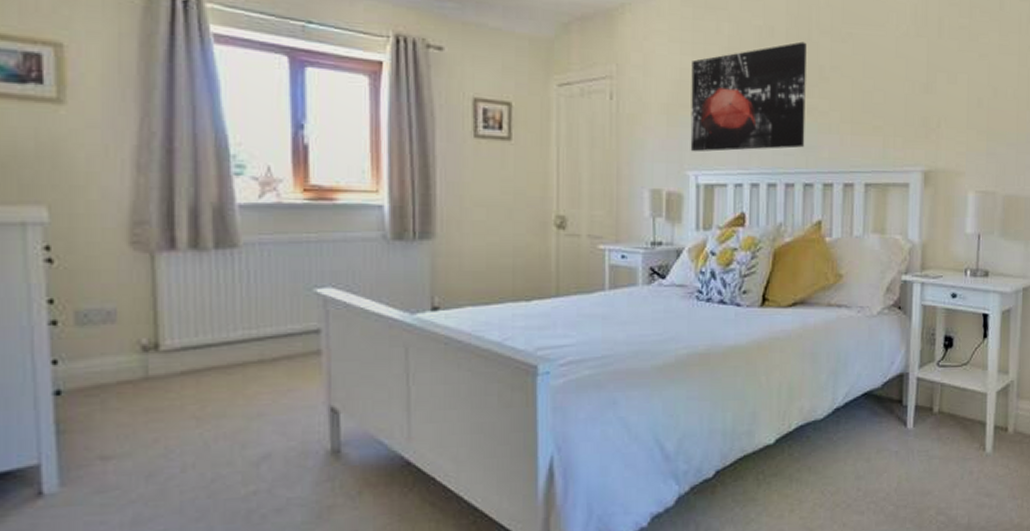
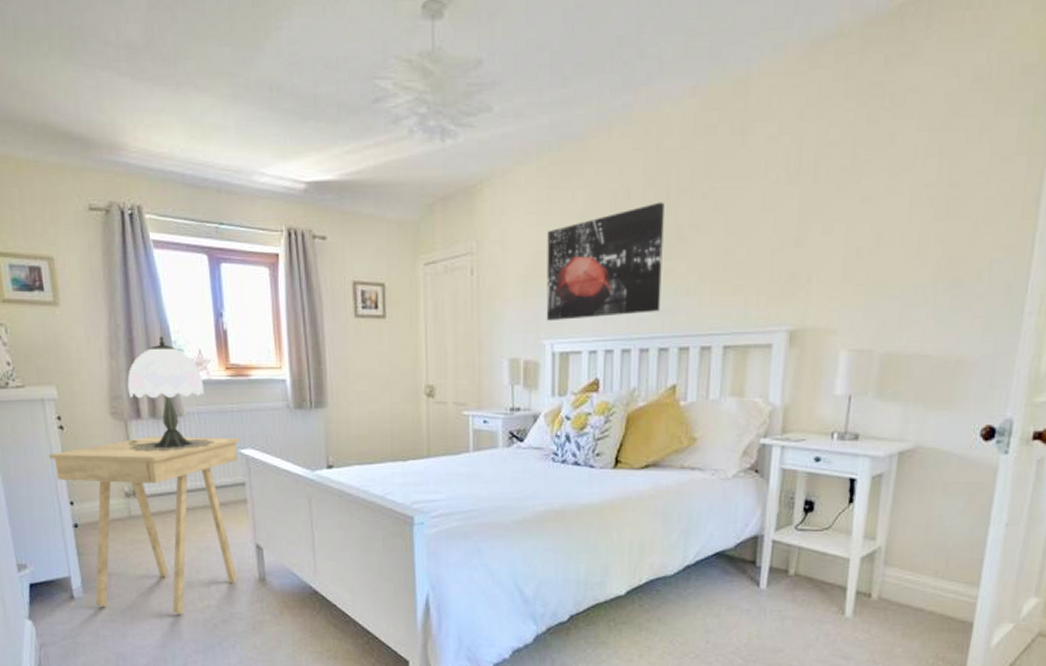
side table: none [23,271,317,506] -> present [48,435,241,614]
table lamp: none [153,147,280,292] -> present [127,335,214,452]

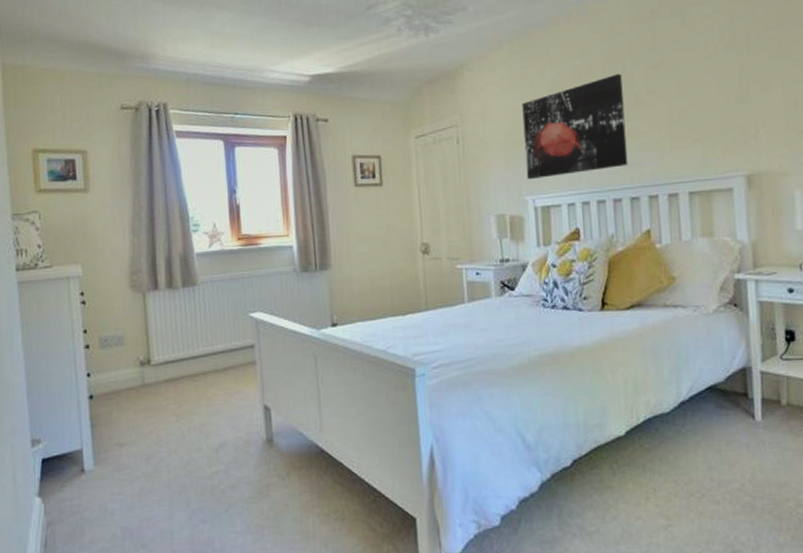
side table: present [48,435,241,614] -> none [69,302,250,482]
table lamp: present [127,335,214,452] -> none [145,213,226,321]

